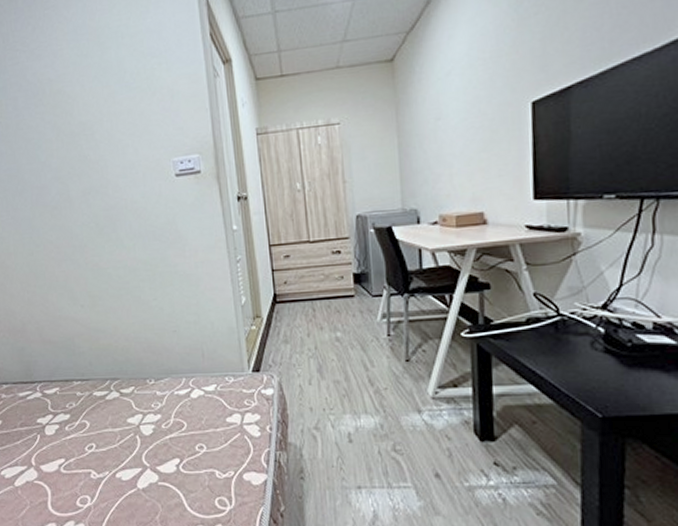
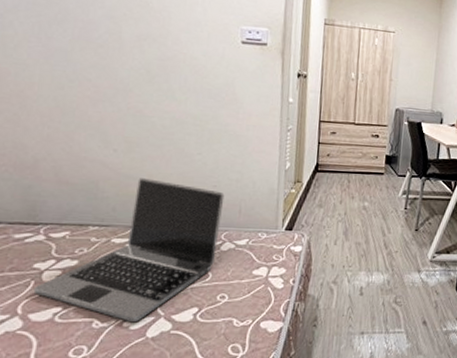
laptop: none [40,330,187,474] -> present [33,178,225,323]

